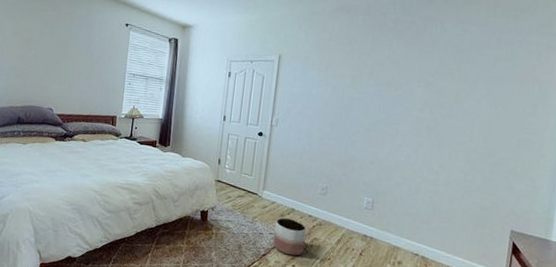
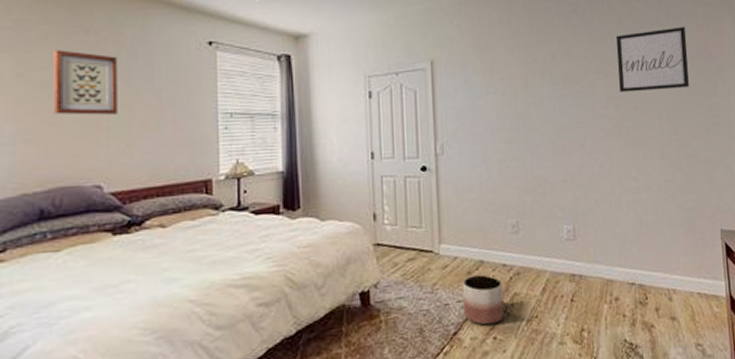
wall art: none [31,19,70,65] -> present [54,50,118,115]
wall art: none [437,51,515,105] -> present [615,26,689,92]

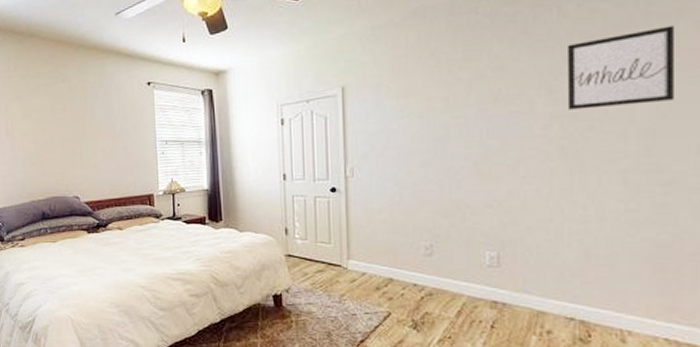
wall art: present [54,50,118,115] -> none [44,95,87,144]
planter: present [462,274,504,325] -> none [370,291,414,338]

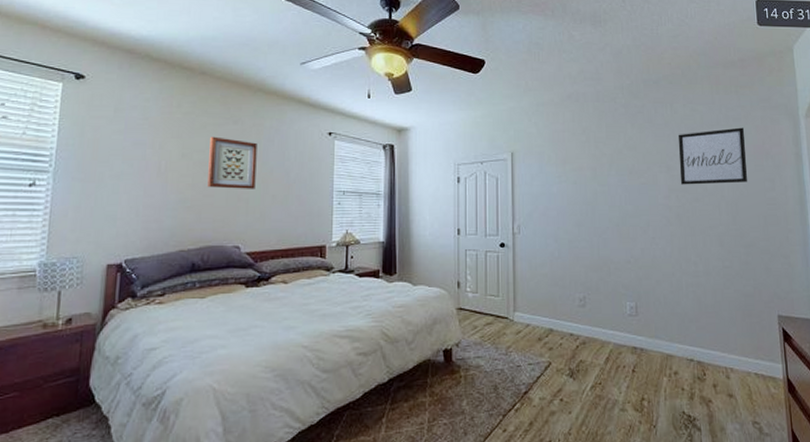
wall art: none [44,95,87,144] -> present [207,136,257,189]

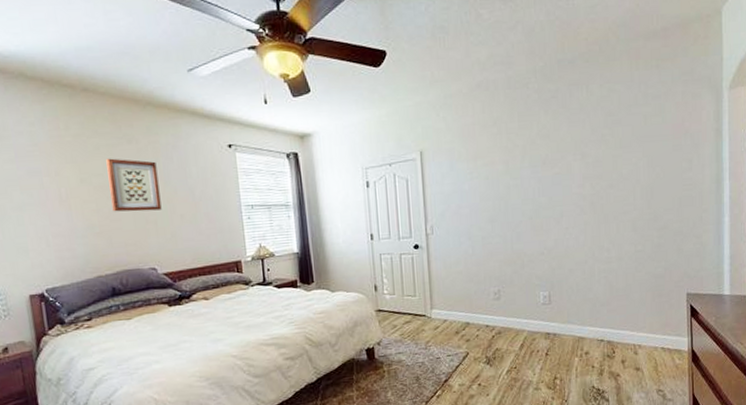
wall art: present [677,127,747,185] -> none [593,105,664,172]

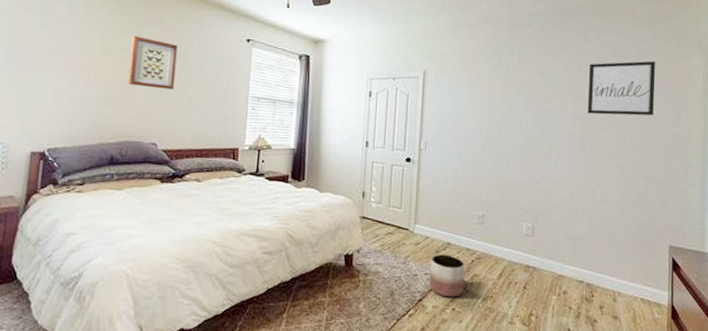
planter: none [451,334,487,375] -> present [429,254,465,298]
wall art: none [593,105,664,172] -> present [587,61,655,116]

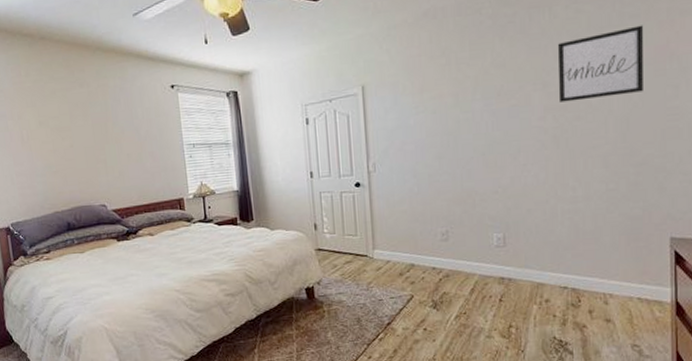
wall art: present [128,35,178,90] -> none [61,101,111,152]
planter: present [429,254,465,298] -> none [394,276,434,318]

